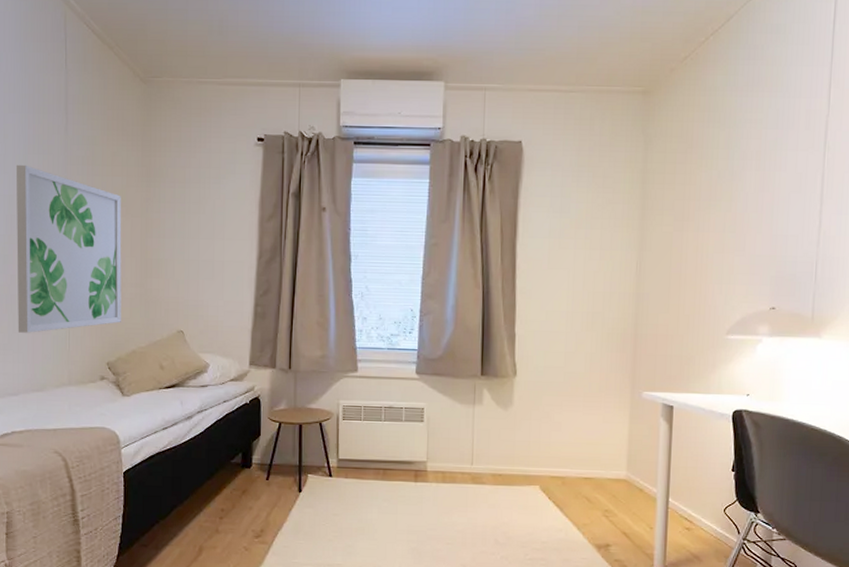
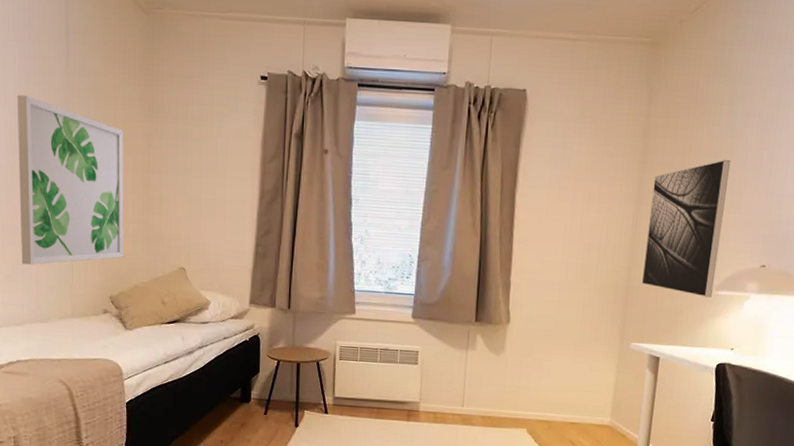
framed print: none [649,203,732,342] -> present [641,160,731,298]

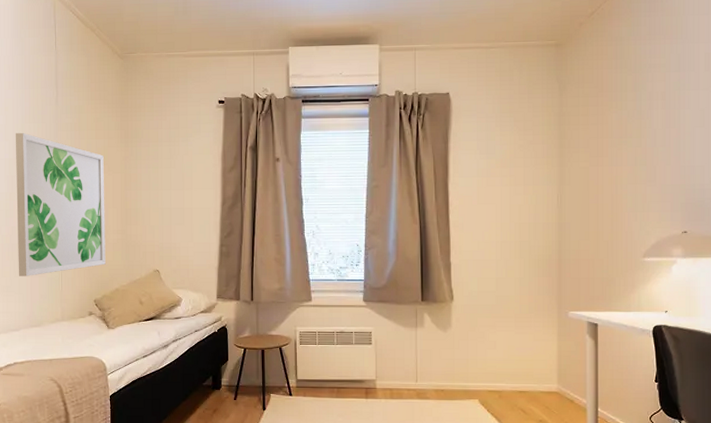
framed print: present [641,160,731,298] -> none [572,139,642,264]

